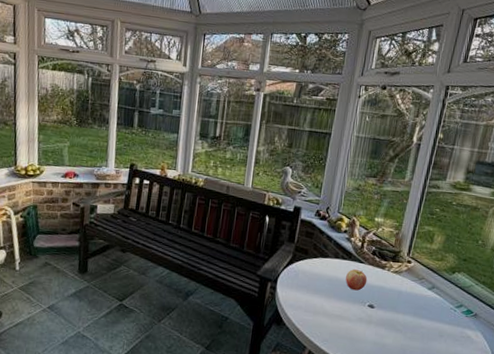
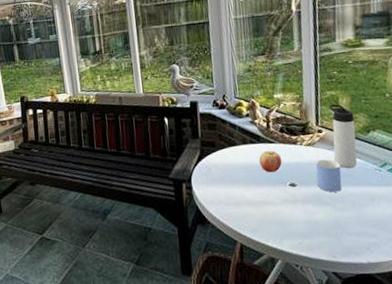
mug: none [394,288,420,322] -> present [316,159,342,193]
thermos bottle: none [415,239,445,303] -> present [329,104,358,169]

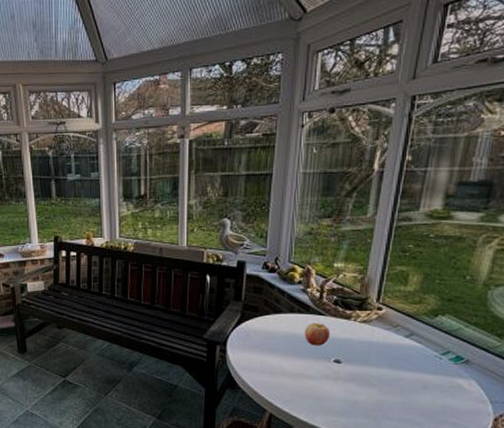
mug: present [316,159,342,193] -> none [366,339,396,375]
thermos bottle: present [329,104,358,169] -> none [389,281,423,352]

